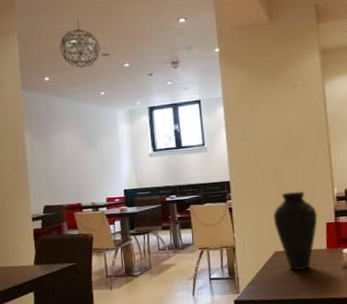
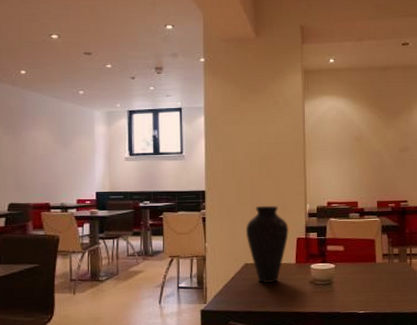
pendant light: present [59,19,101,68] -> none [39,15,83,65]

